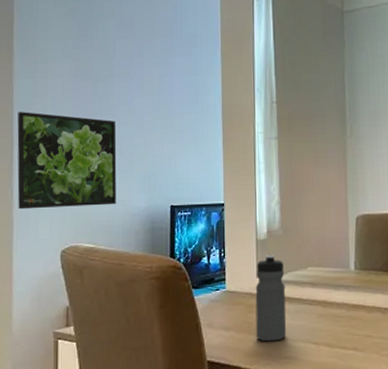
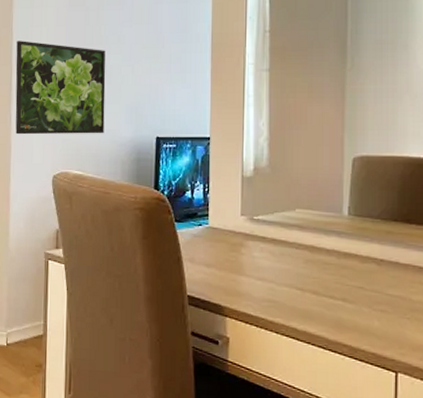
water bottle: present [255,255,287,342] -> none [238,193,271,283]

